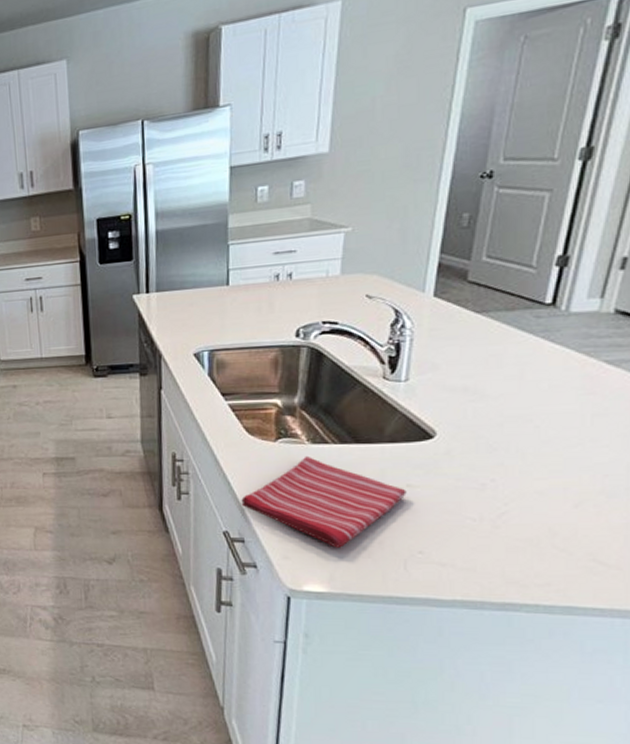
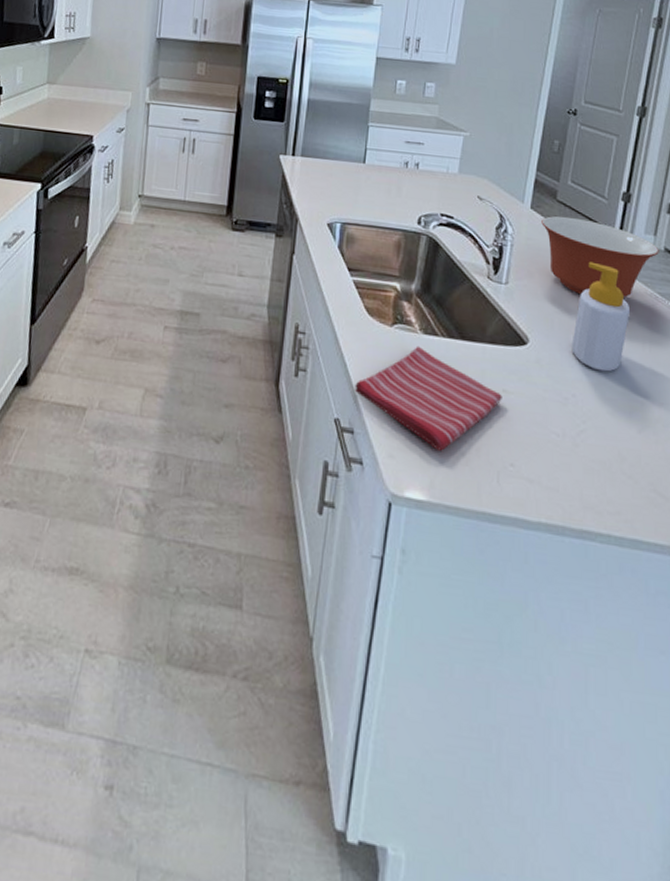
mixing bowl: none [448,296,607,378] -> present [541,216,659,298]
soap bottle: none [489,341,567,453] -> present [571,261,631,372]

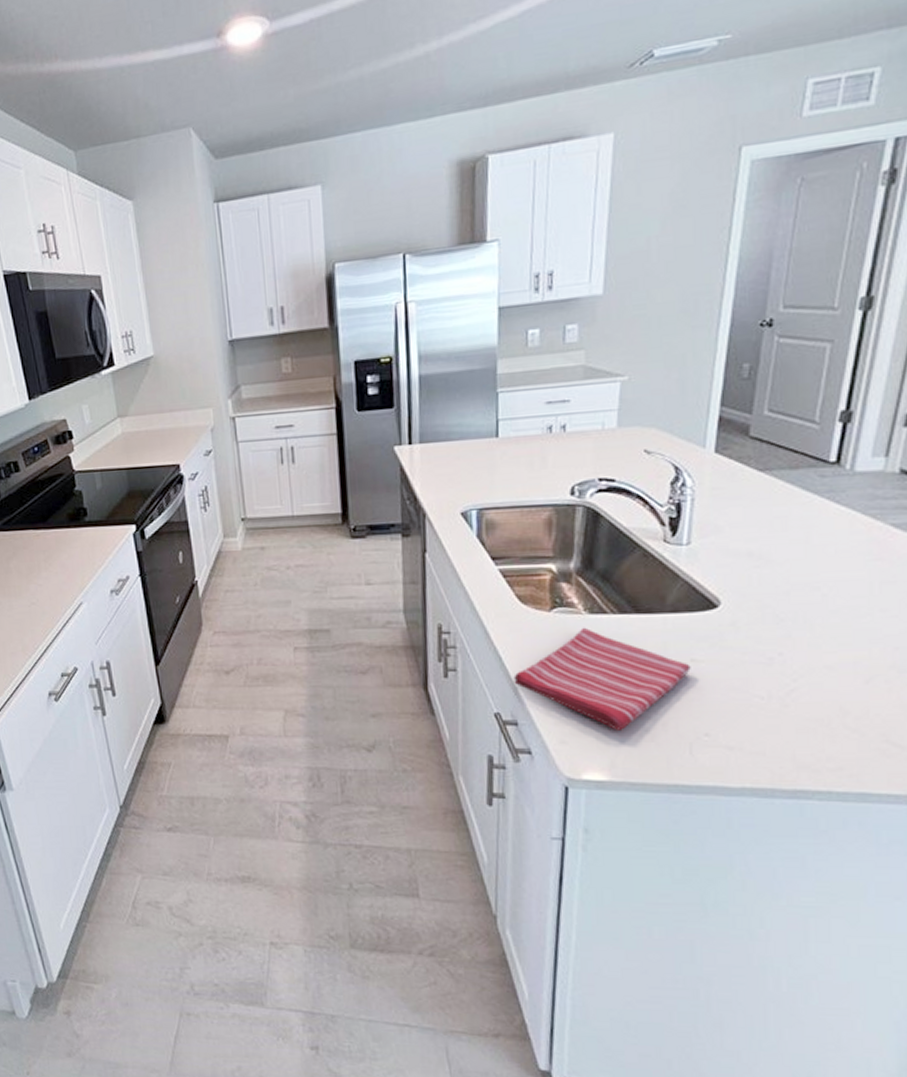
mixing bowl: present [541,216,659,298] -> none [730,453,893,542]
soap bottle: present [571,261,631,372] -> none [776,501,854,624]

